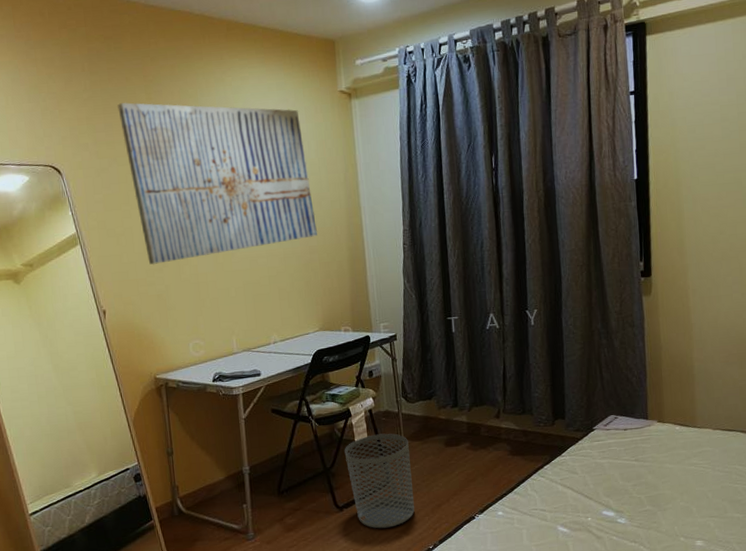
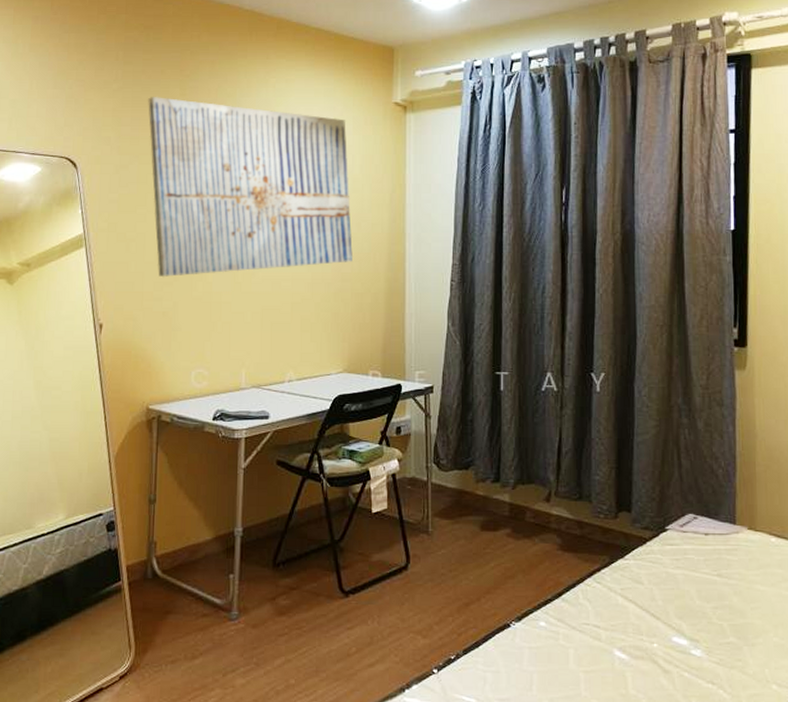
waste bin: present [344,433,415,529] -> none [357,505,436,626]

